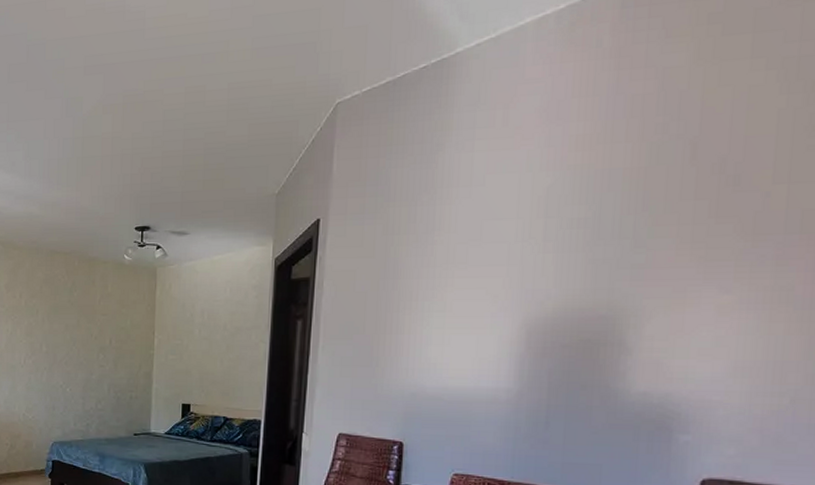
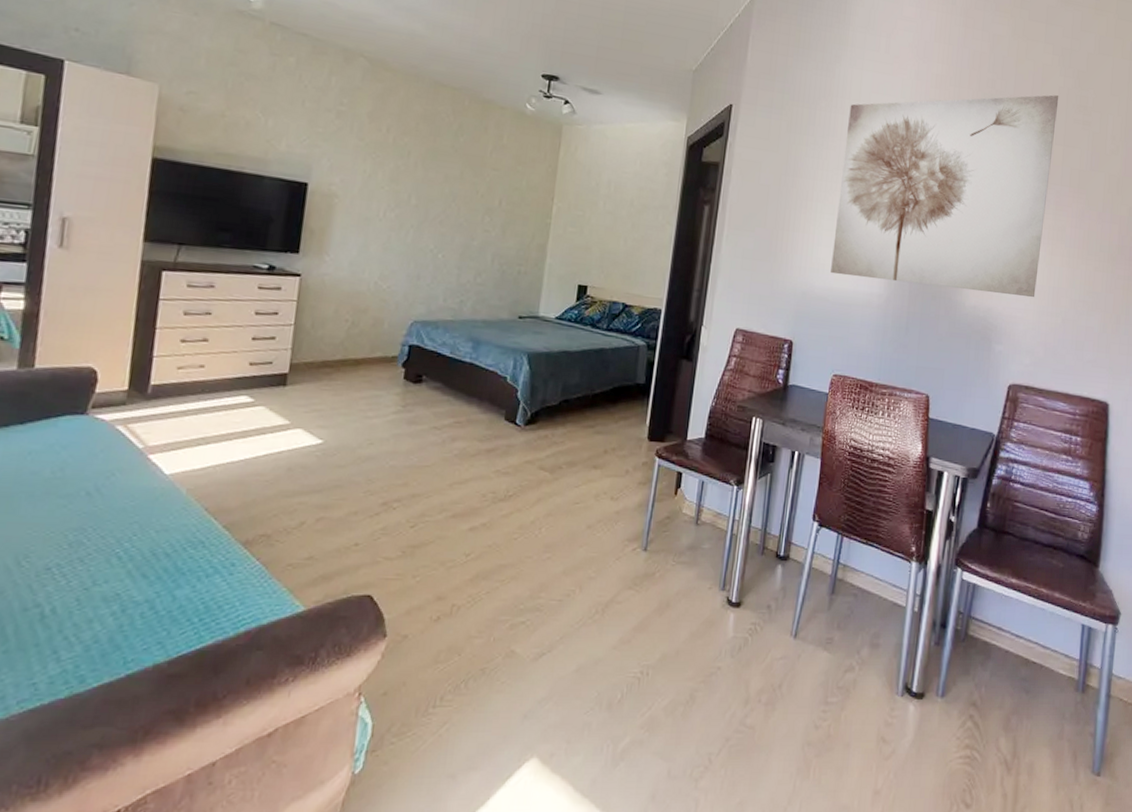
wall art: none [444,120,779,377] -> present [831,94,1059,298]

